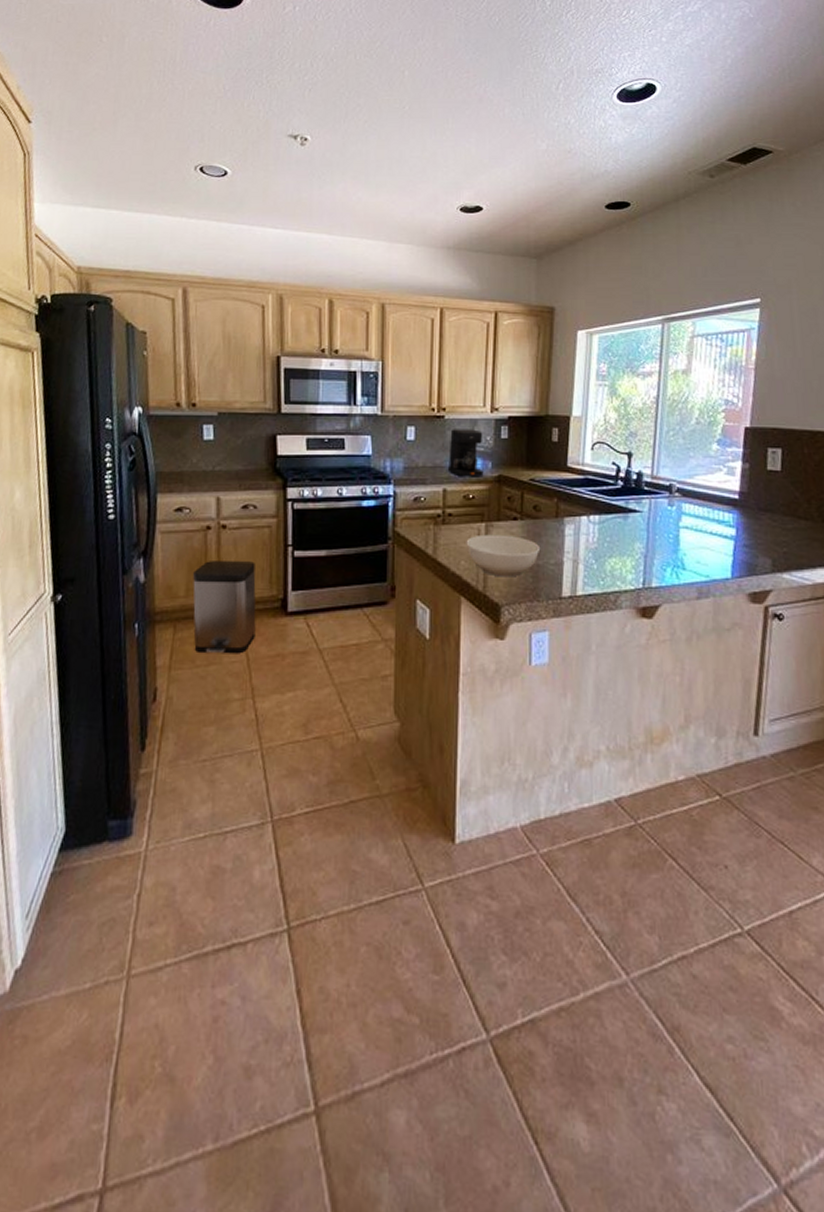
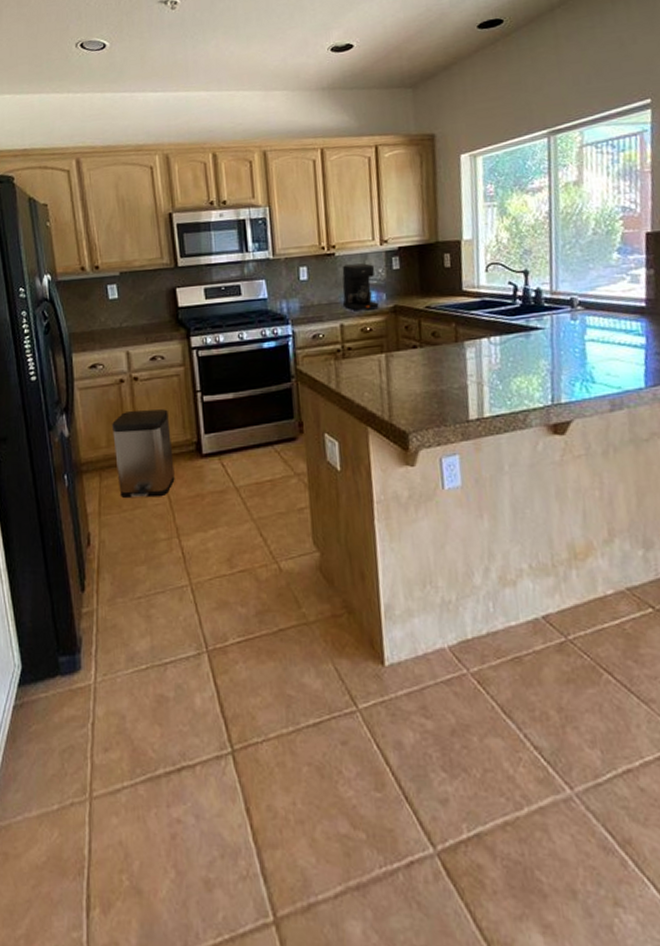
bowl: present [466,534,541,577] -> none [367,363,443,405]

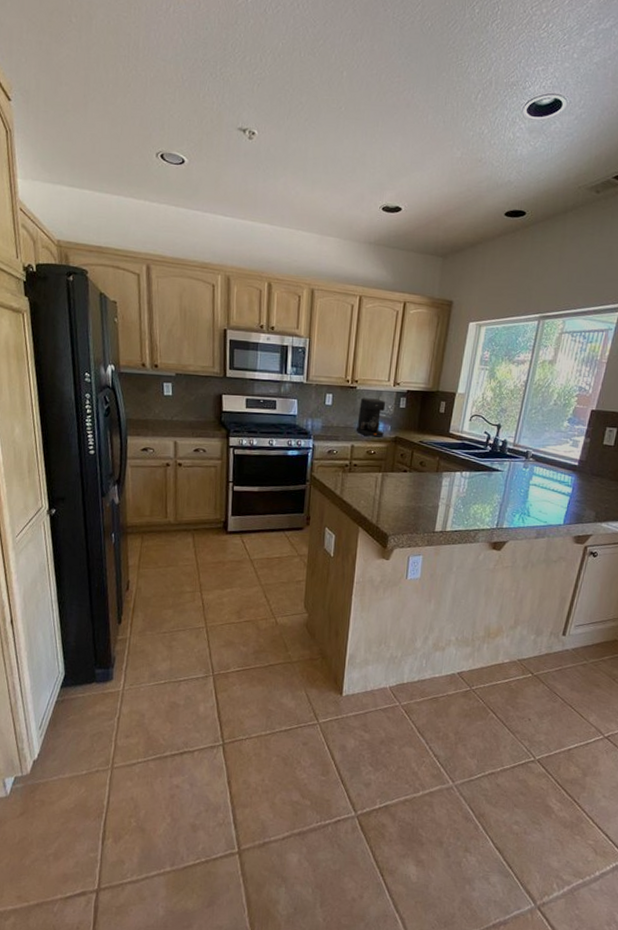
pedal bin: present [112,409,175,498] -> none [156,490,204,560]

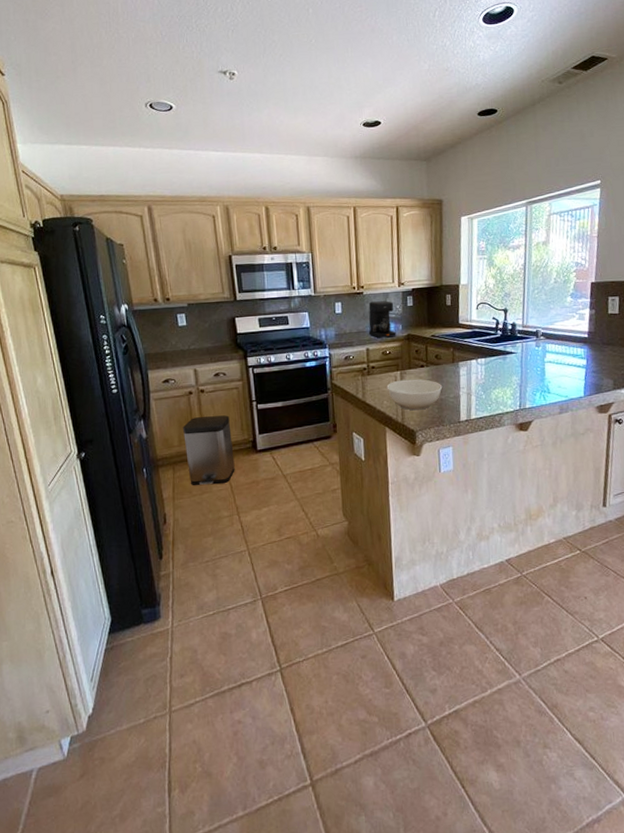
pedal bin: none [156,490,204,560] -> present [183,415,235,485]
bowl: none [366,481,423,515] -> present [386,379,443,411]

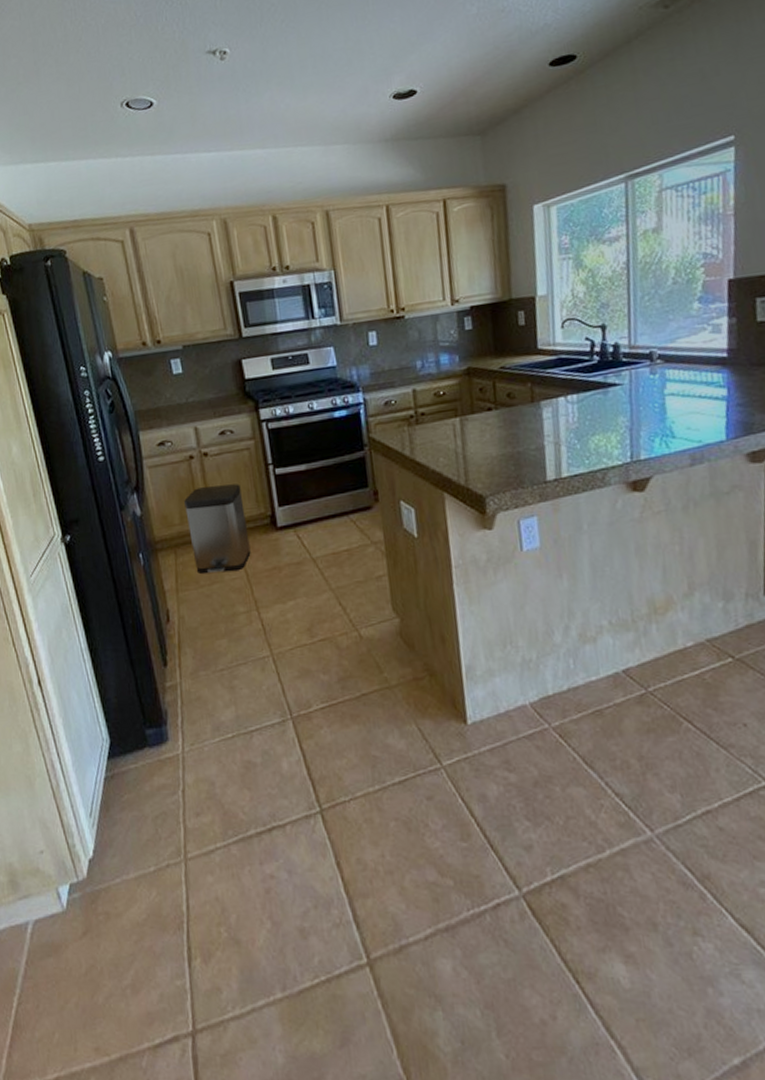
coffee maker: present [368,300,396,338] -> none [412,324,452,375]
bowl: present [386,379,443,411] -> none [442,426,520,469]

